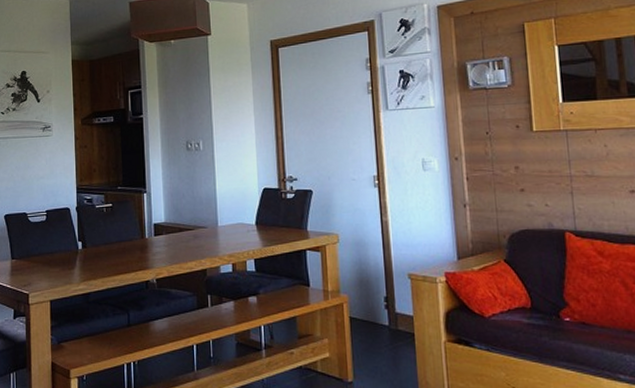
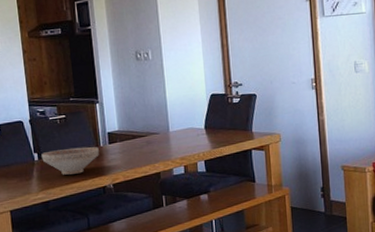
decorative bowl: none [85,237,144,266] -> present [41,146,99,175]

